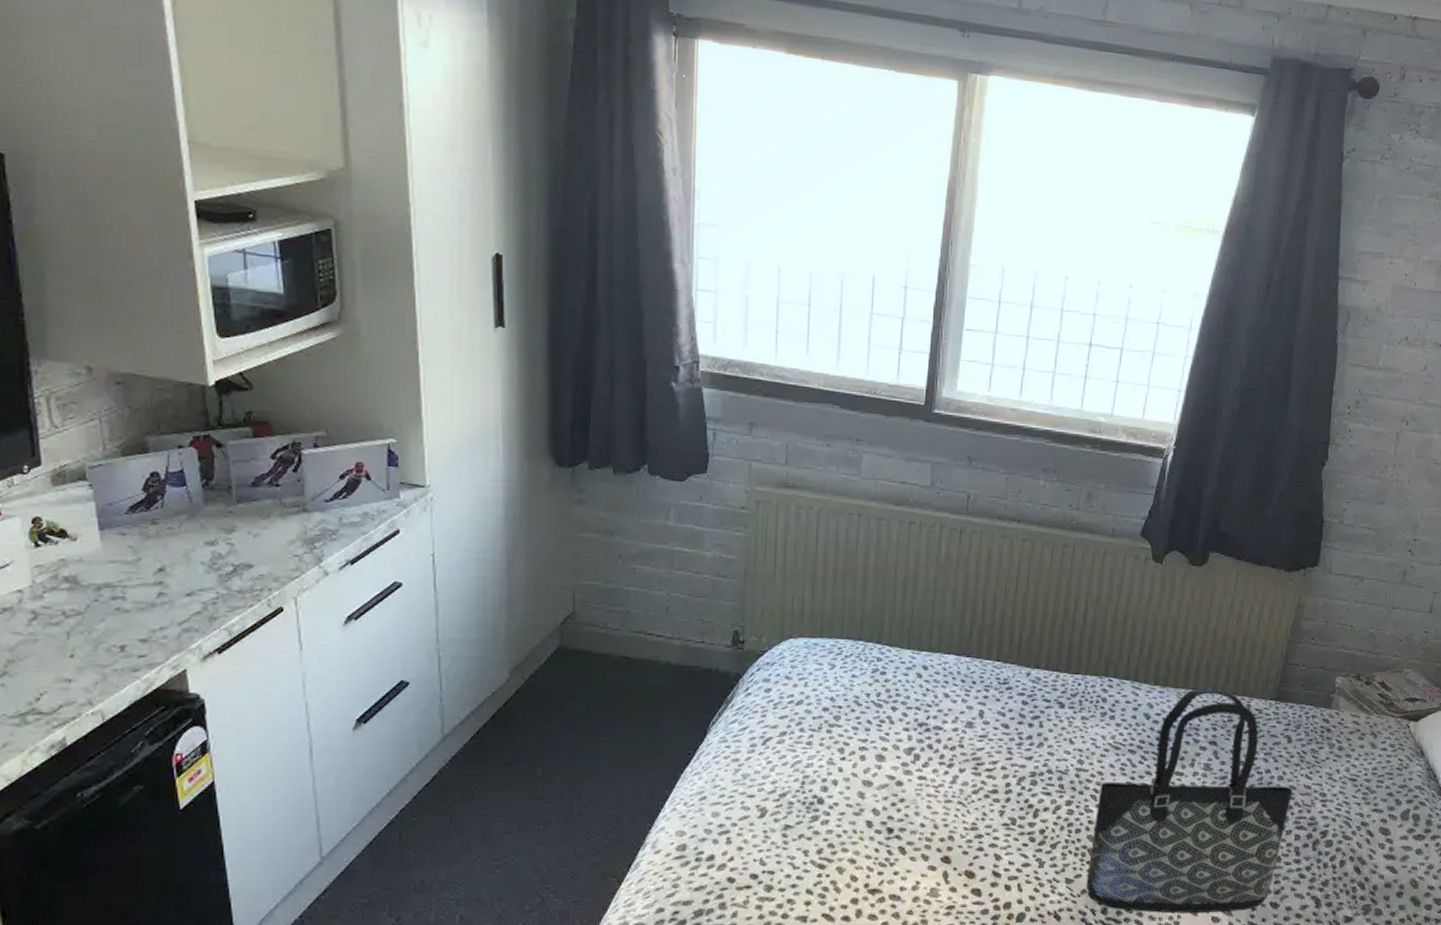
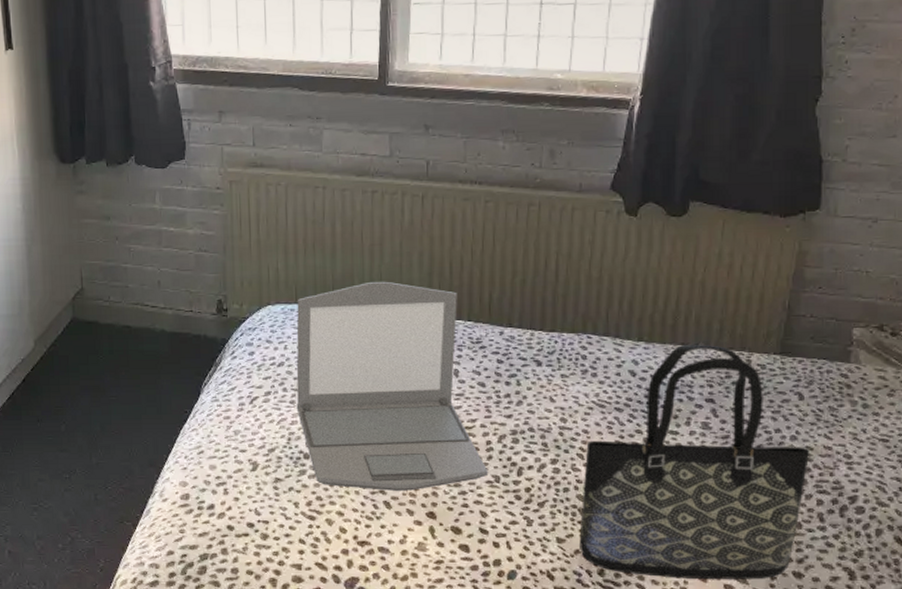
laptop: none [813,617,1006,836] -> present [296,281,489,491]

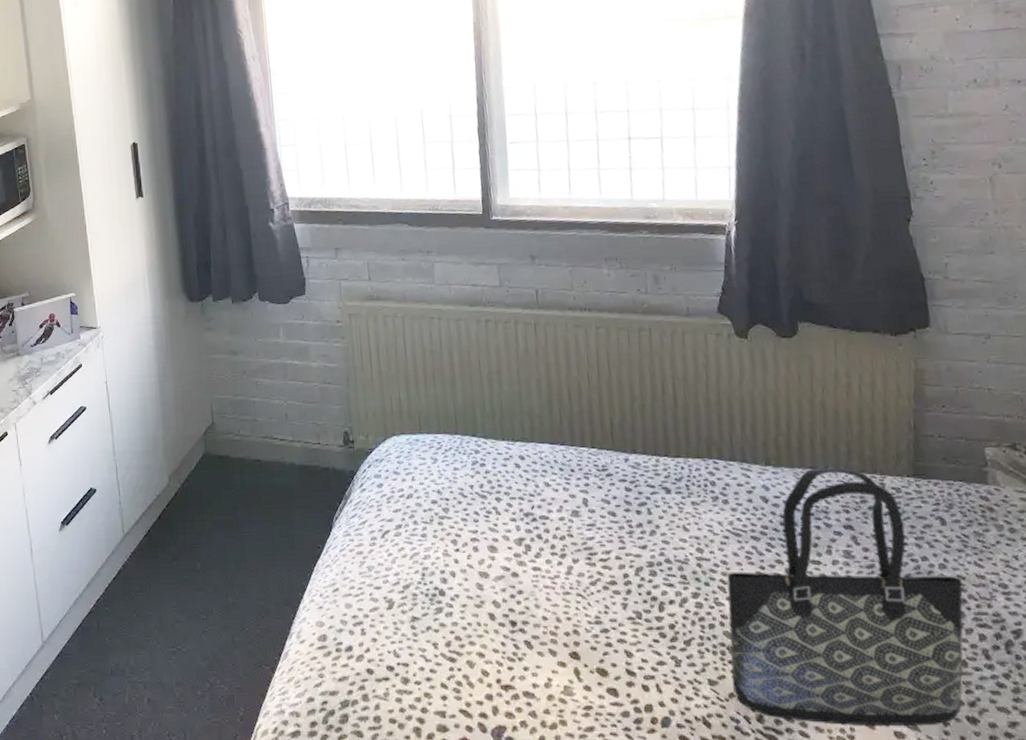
laptop: present [296,281,489,491] -> none [421,409,629,629]

